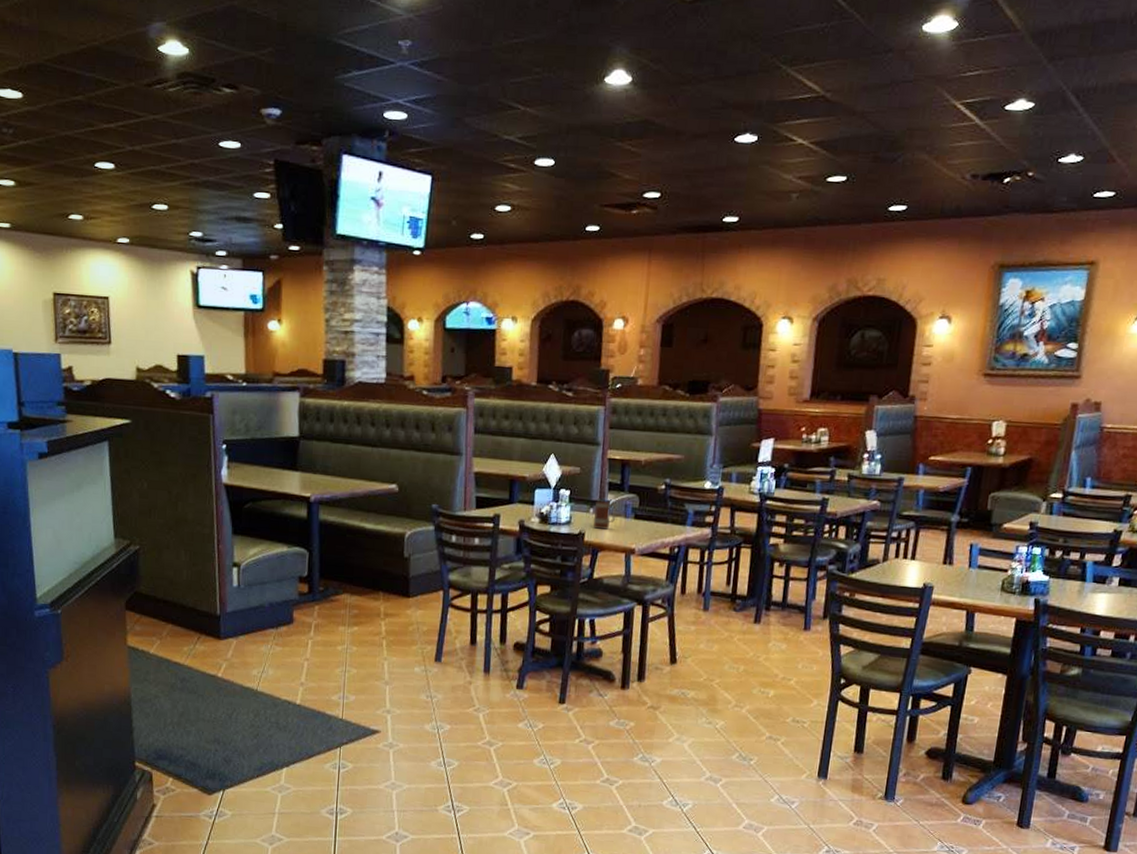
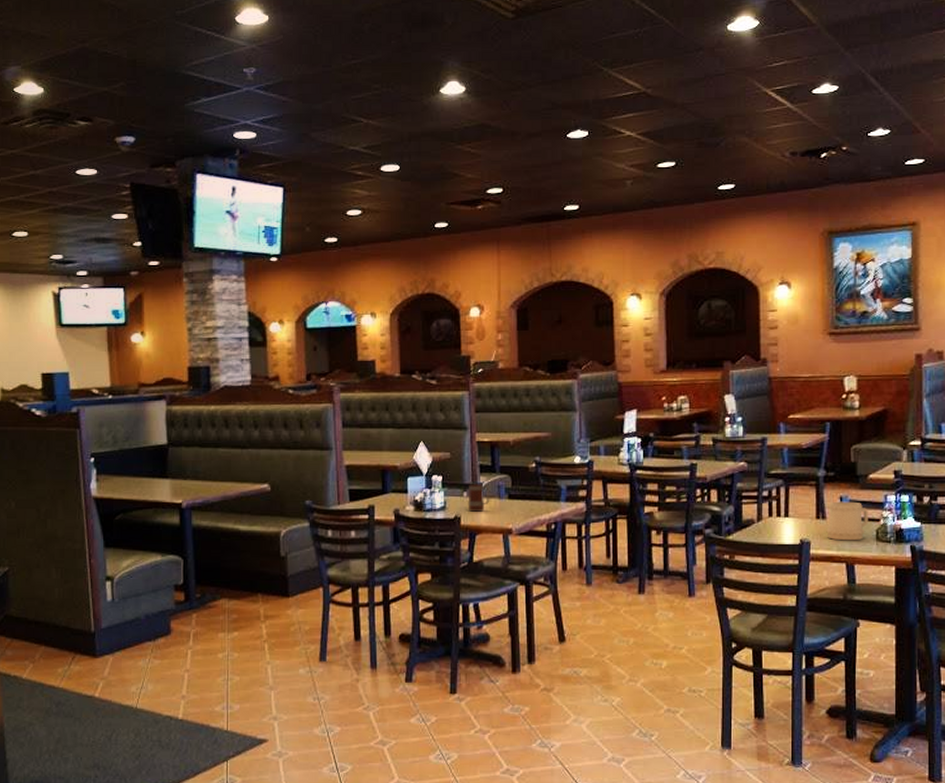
beer mug: none [951,548,997,590] -> present [826,501,868,541]

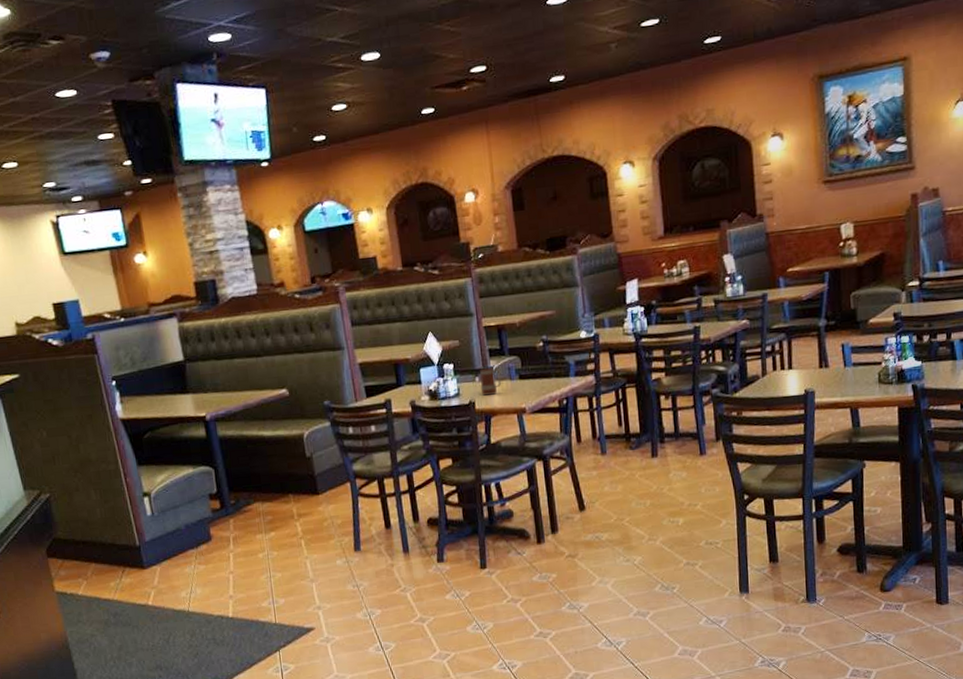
beer mug: present [826,501,868,541] -> none [829,347,870,387]

